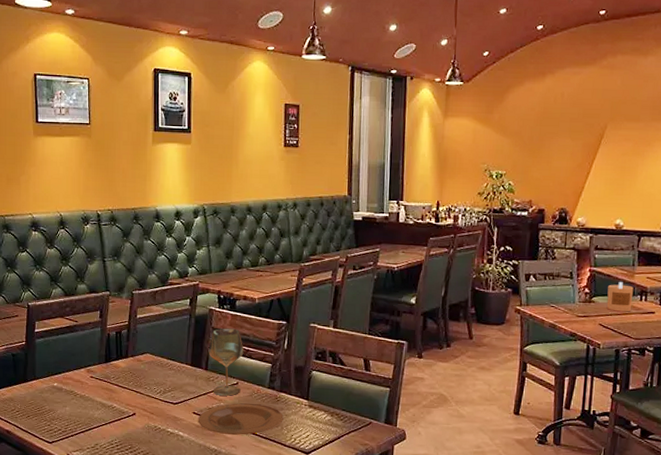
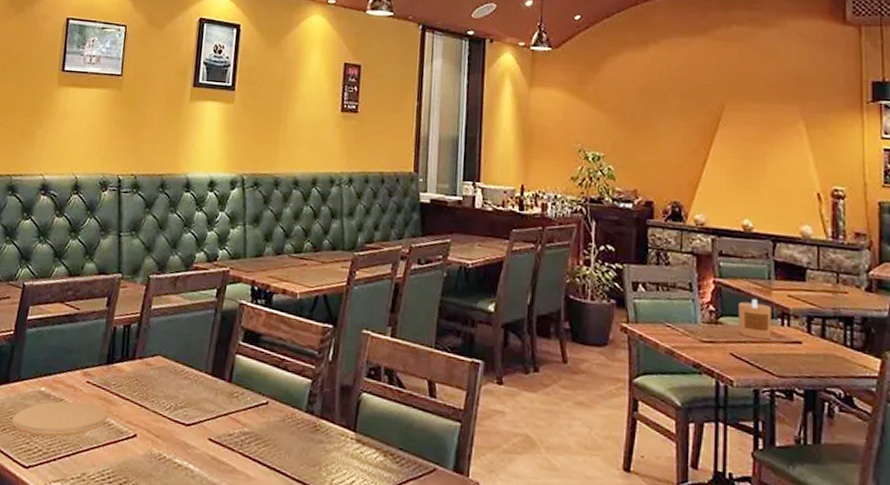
plate: none [34,392,111,419] -> present [12,401,109,437]
plate: present [197,403,284,435] -> none [213,429,323,475]
wine glass: present [208,328,244,396] -> none [234,328,279,420]

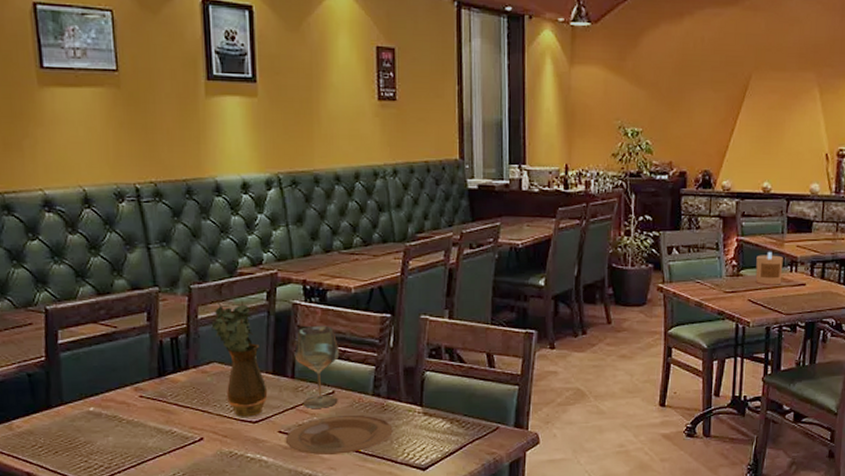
plate: present [12,401,109,437] -> none [63,416,170,453]
vase: none [162,293,204,419] -> present [211,300,268,417]
plate: none [213,429,323,475] -> present [285,414,393,455]
wine glass: none [234,328,279,420] -> present [294,325,340,408]

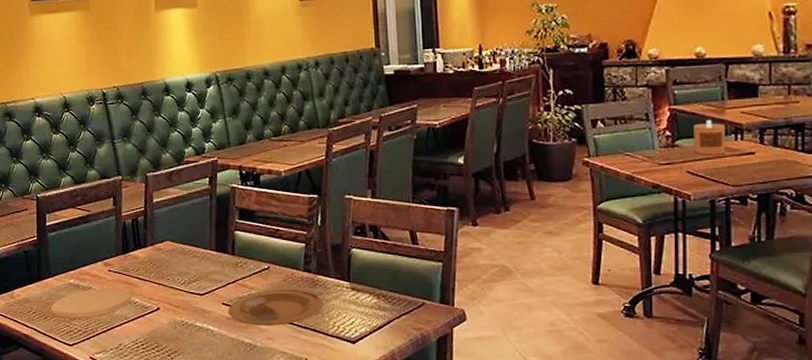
plate: none [63,416,170,453] -> present [51,288,133,319]
vase: present [211,300,268,417] -> none [164,185,212,290]
wine glass: present [294,325,340,408] -> none [233,206,273,282]

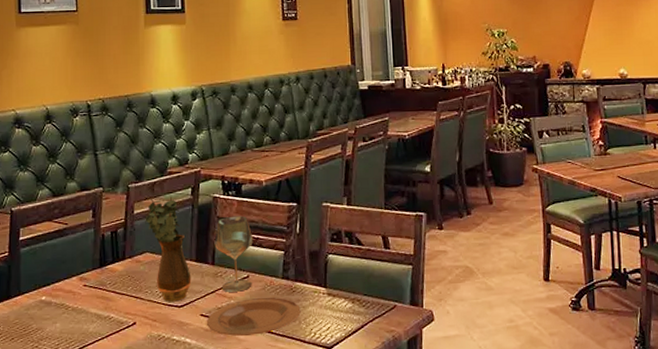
plate: present [51,288,133,319] -> none [18,303,108,339]
vase: none [164,185,212,290] -> present [145,196,192,302]
wine glass: none [233,206,273,282] -> present [214,216,253,292]
candle: present [694,120,726,155] -> none [621,131,647,162]

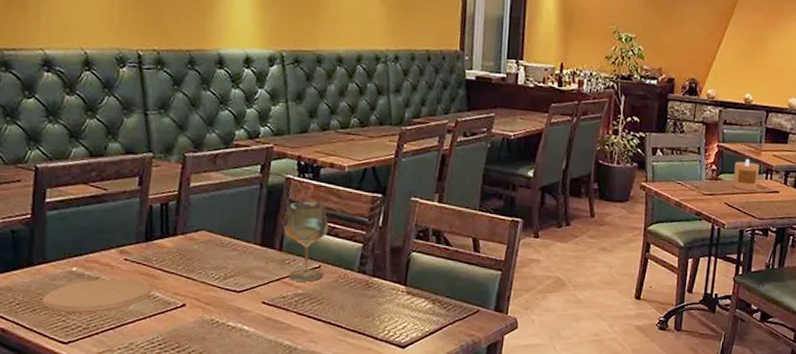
plate: none [18,303,108,339] -> present [42,278,153,313]
vase: present [145,196,192,302] -> none [203,171,254,286]
plate: present [206,297,301,336] -> none [267,289,376,328]
candle: none [621,131,647,162] -> present [732,159,760,191]

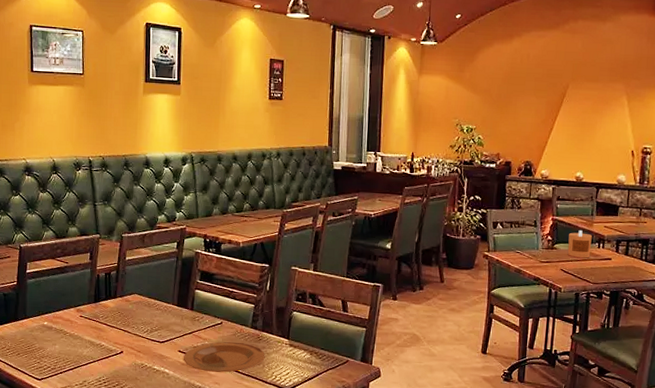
plate: present [42,278,153,313] -> none [24,331,100,357]
plate: none [267,289,376,328] -> present [183,341,265,373]
wine glass: present [283,200,329,282] -> none [194,270,229,335]

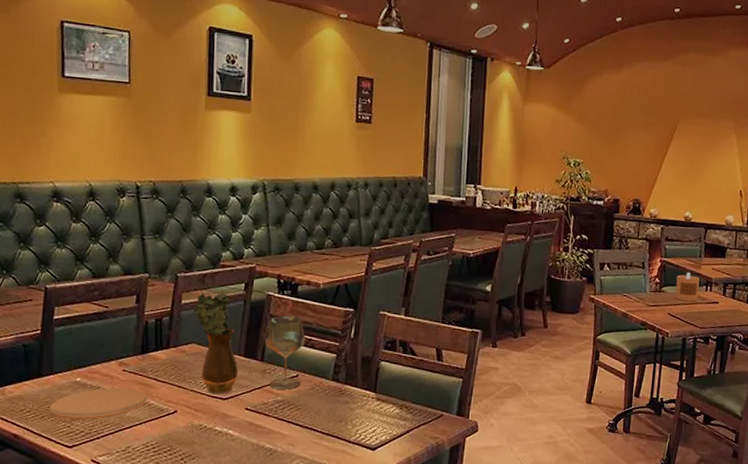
plate: none [24,331,100,357] -> present [49,388,148,420]
vase: none [135,247,173,338] -> present [193,289,239,394]
plate: present [183,341,265,373] -> none [250,396,348,432]
wine glass: none [194,270,229,335] -> present [265,315,306,390]

